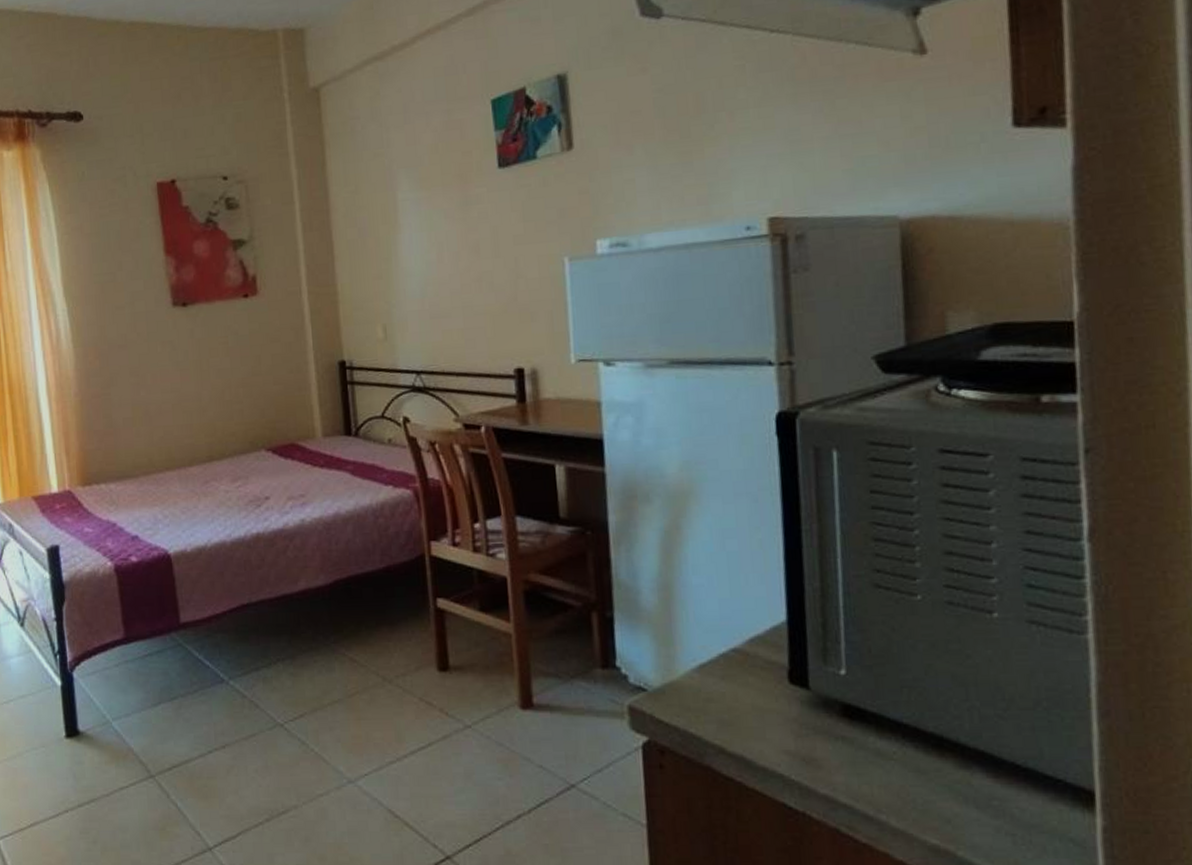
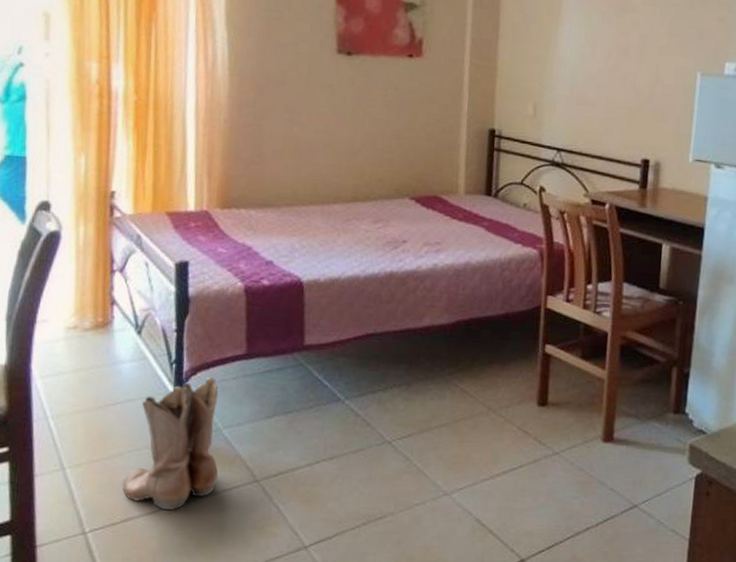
boots: none [25,665,114,812] -> present [123,376,219,510]

